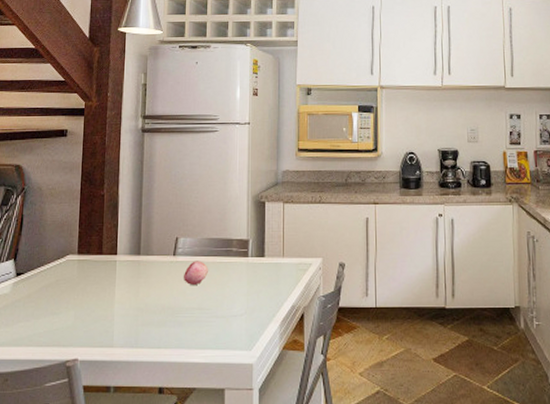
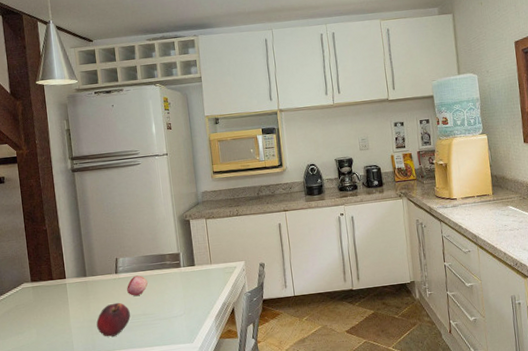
fruit: none [143,290,183,331] -> present [96,302,130,337]

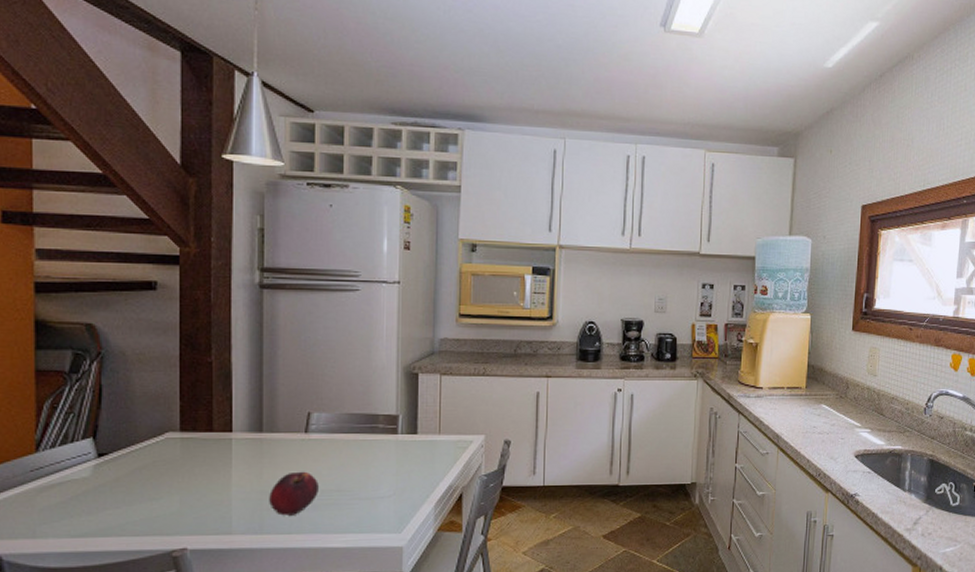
fruit: present [126,275,149,296] -> none [317,438,350,465]

